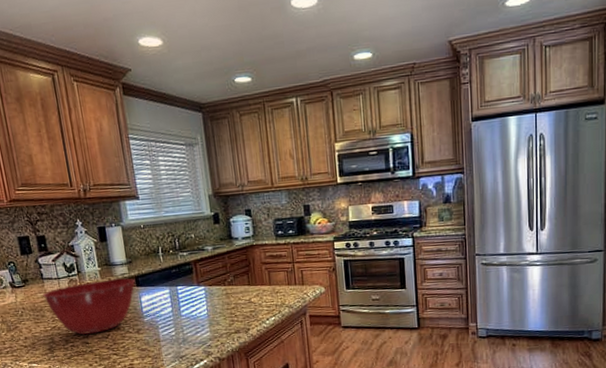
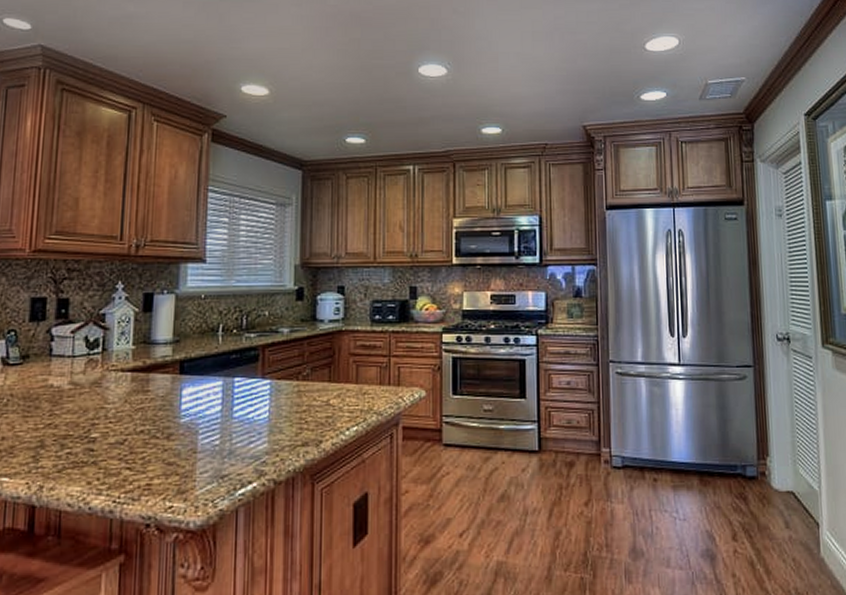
mixing bowl: present [42,278,136,335] -> none [45,362,180,439]

